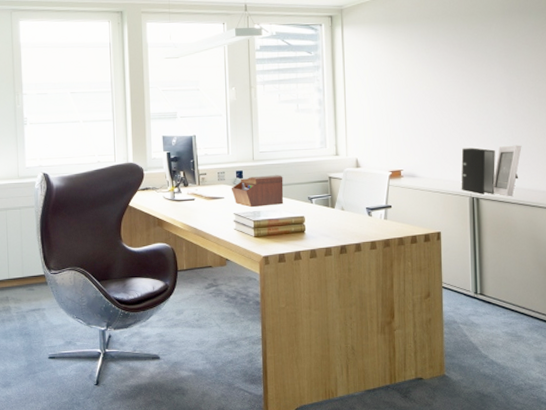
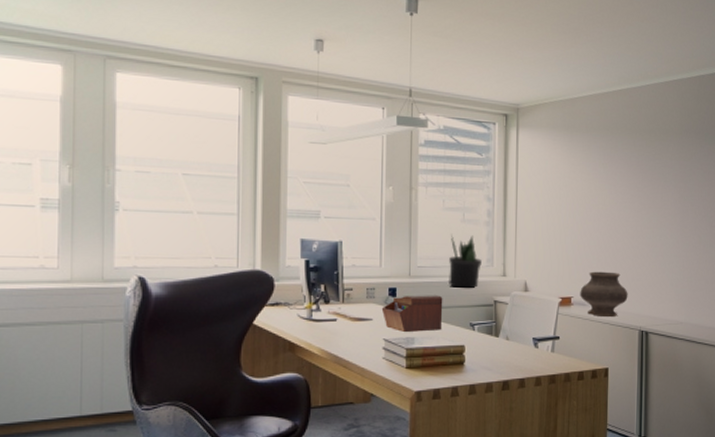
planter: none [287,122,316,169] -> present [449,234,482,289]
ceramic pot: none [409,145,457,186] -> present [580,271,628,316]
binder: present [461,147,495,195] -> none [631,276,666,328]
picture frame: present [493,145,522,197] -> none [662,276,692,332]

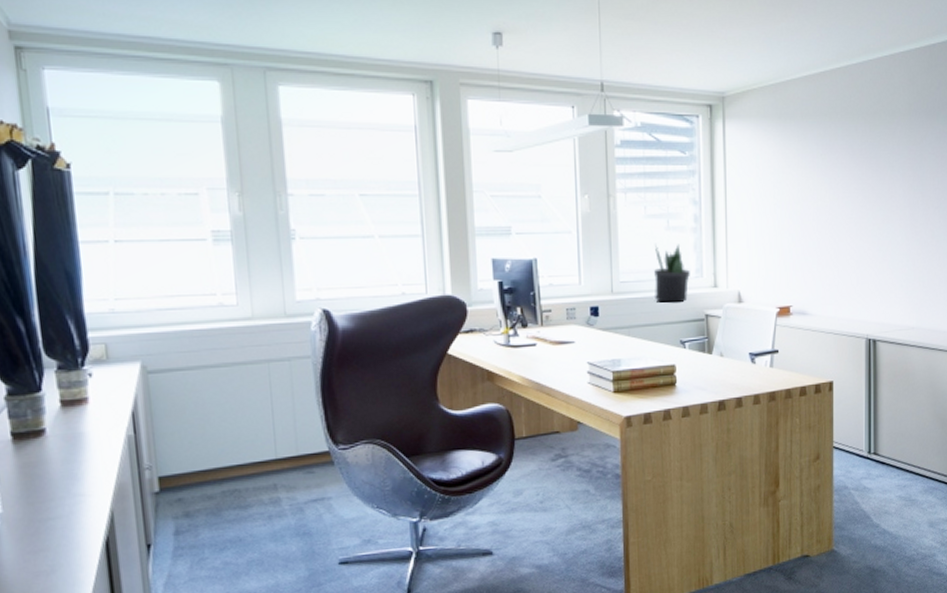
sewing box: present [381,295,443,332] -> none [583,312,650,354]
ceramic pot: present [580,271,628,316] -> none [799,276,853,326]

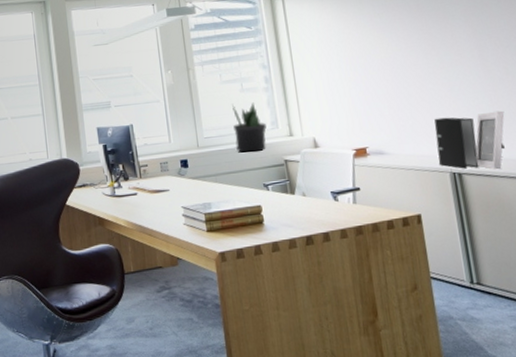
binder: none [857,279,895,336] -> present [434,117,479,169]
picture frame: none [892,276,924,338] -> present [475,110,505,170]

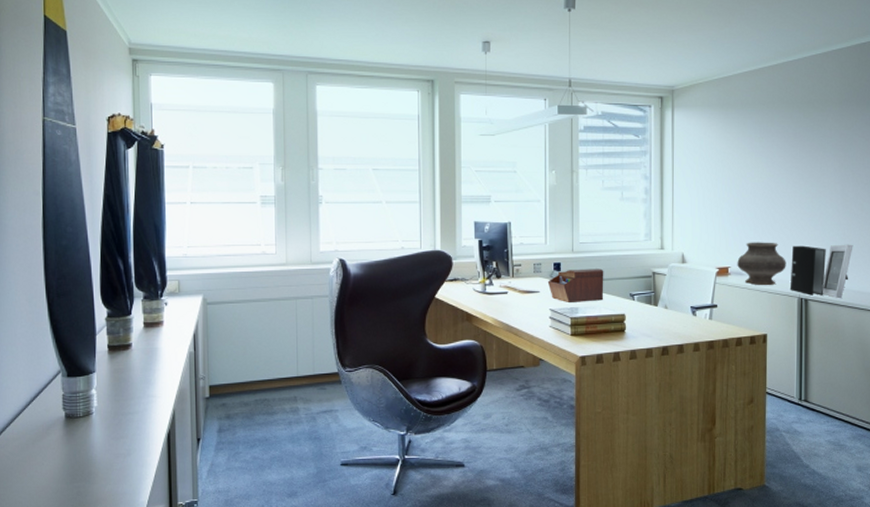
sewing box: none [176,161,236,199] -> present [547,268,604,302]
planter: present [232,102,266,153] -> none [609,212,640,262]
ceramic pot: none [375,117,431,164] -> present [737,242,786,285]

